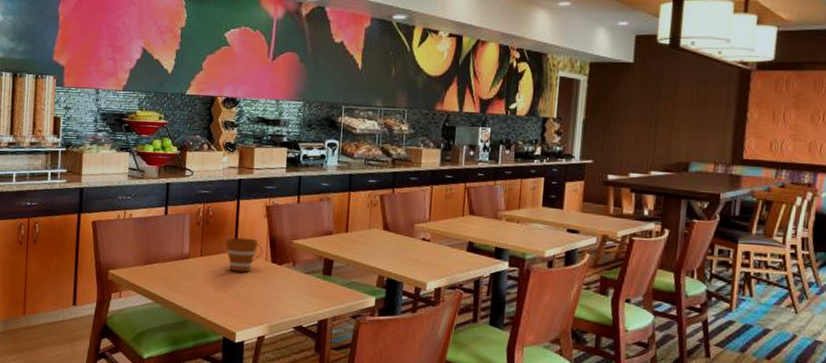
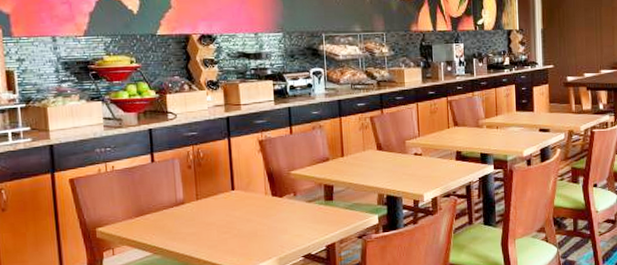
cup: present [225,237,263,272] -> none [221,175,262,211]

